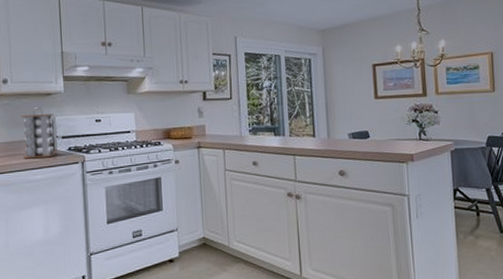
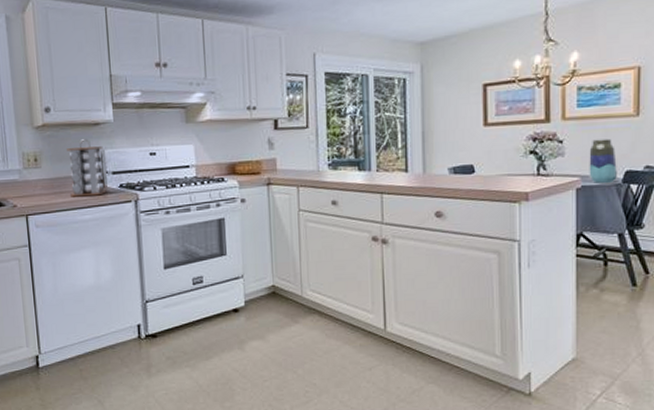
vase: none [458,110,482,148] -> present [589,138,617,185]

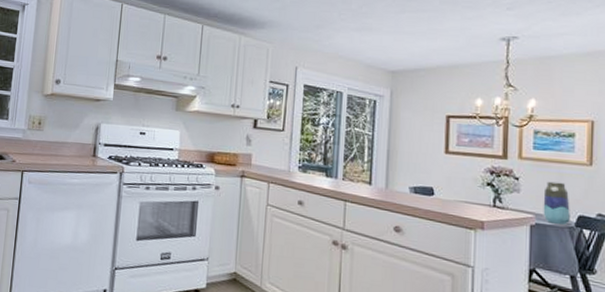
spice rack: present [67,139,107,198] -> none [64,111,100,164]

